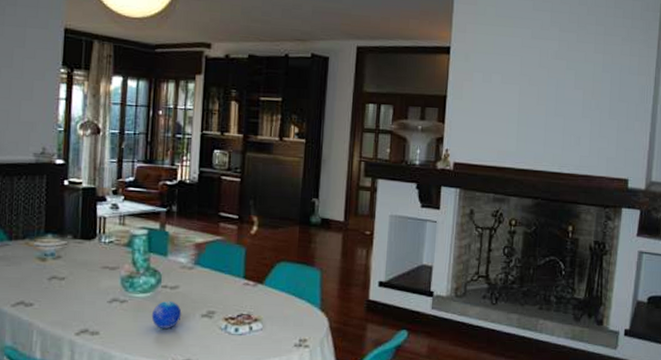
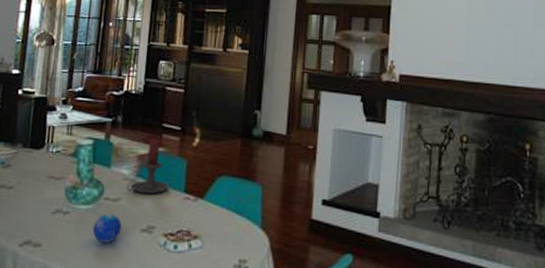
candle holder: none [184,227,228,281] -> present [126,138,169,195]

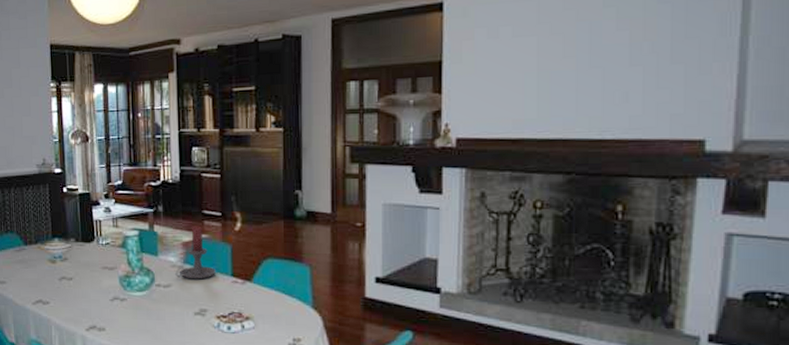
decorative orb: present [92,213,122,244] -> none [149,298,176,327]

